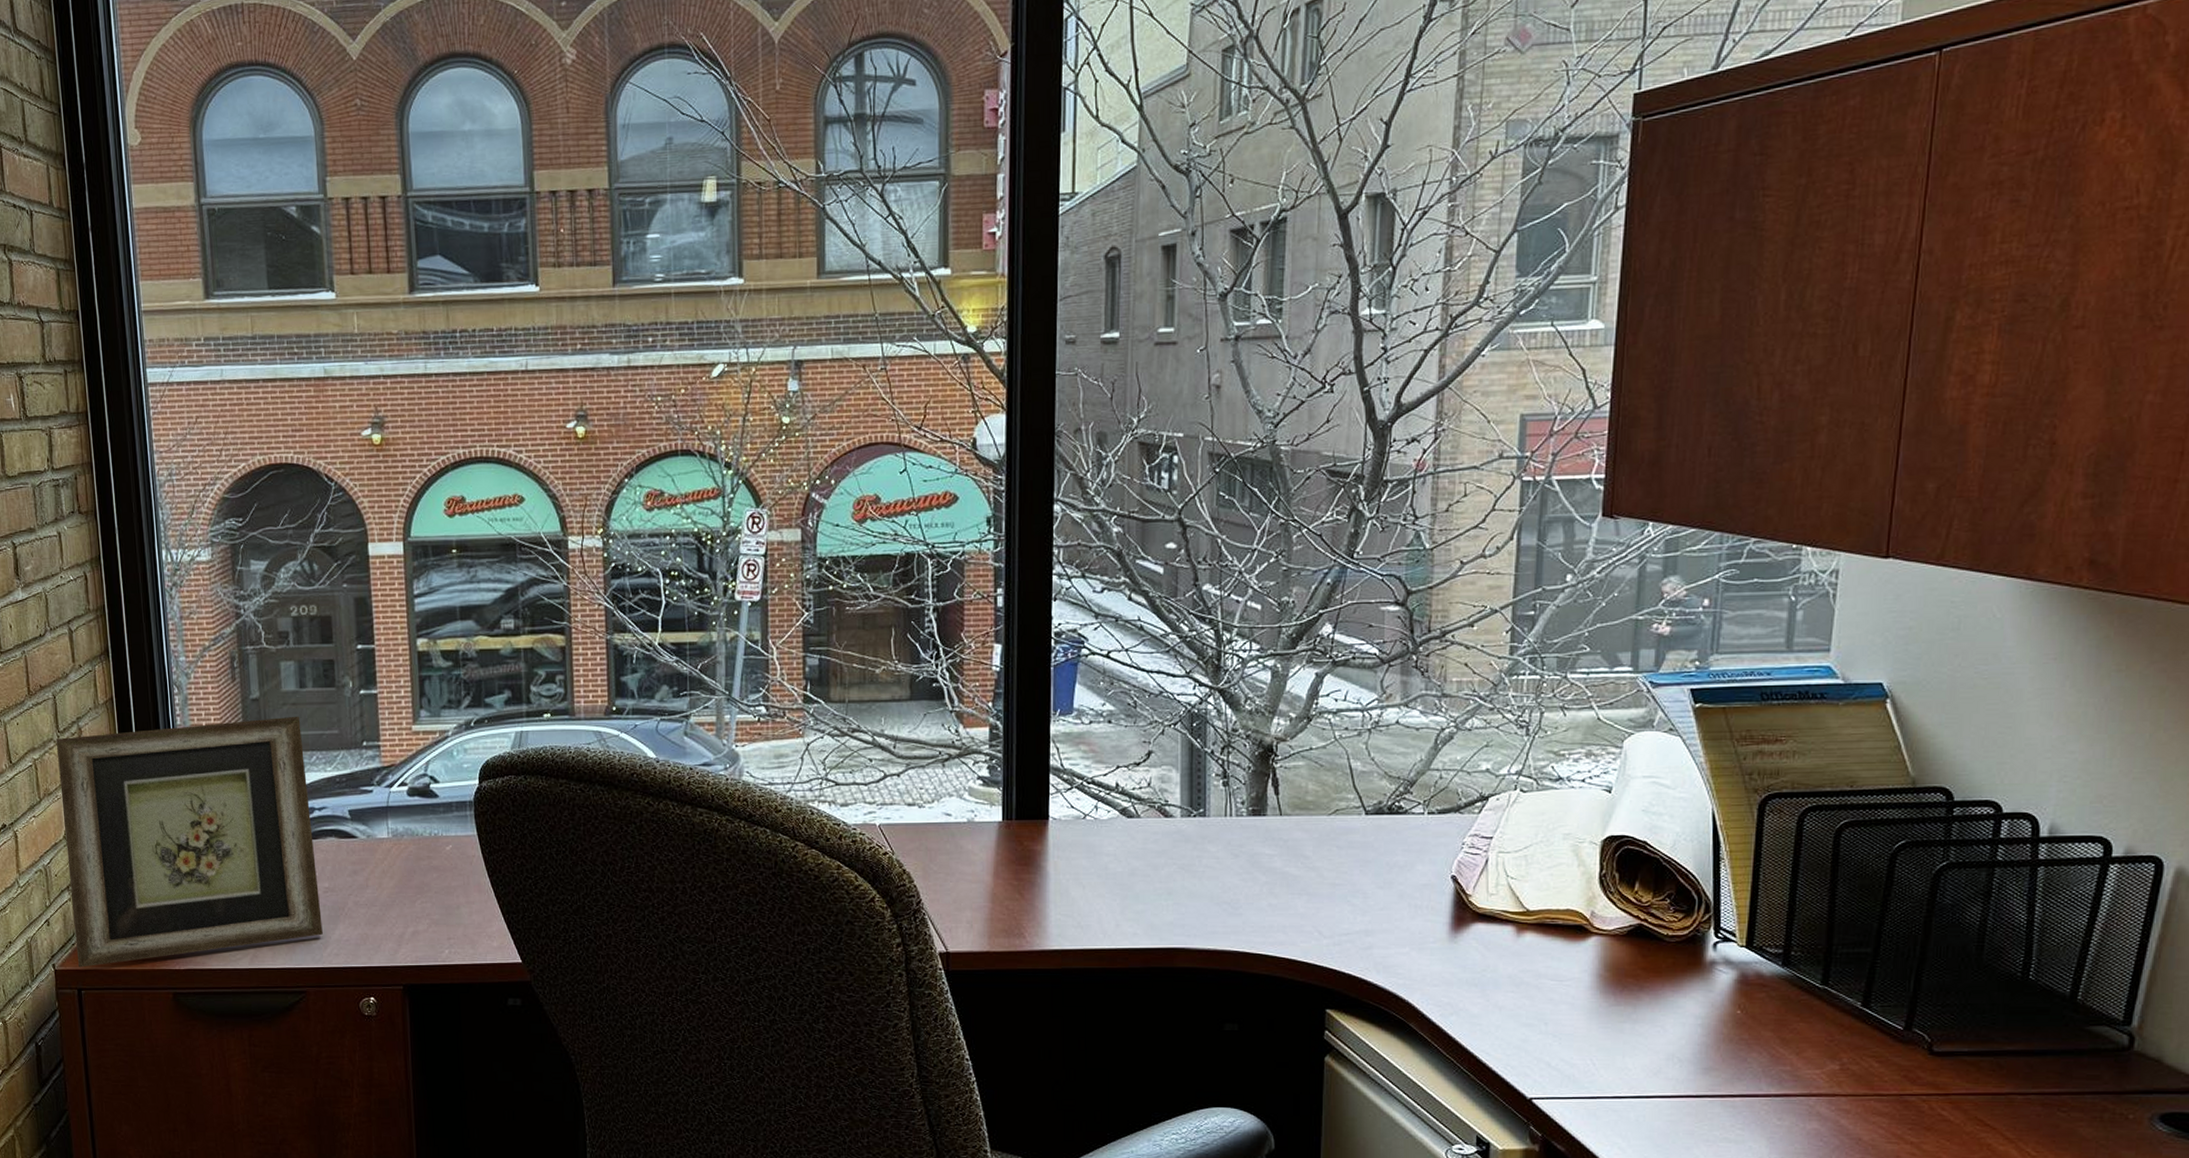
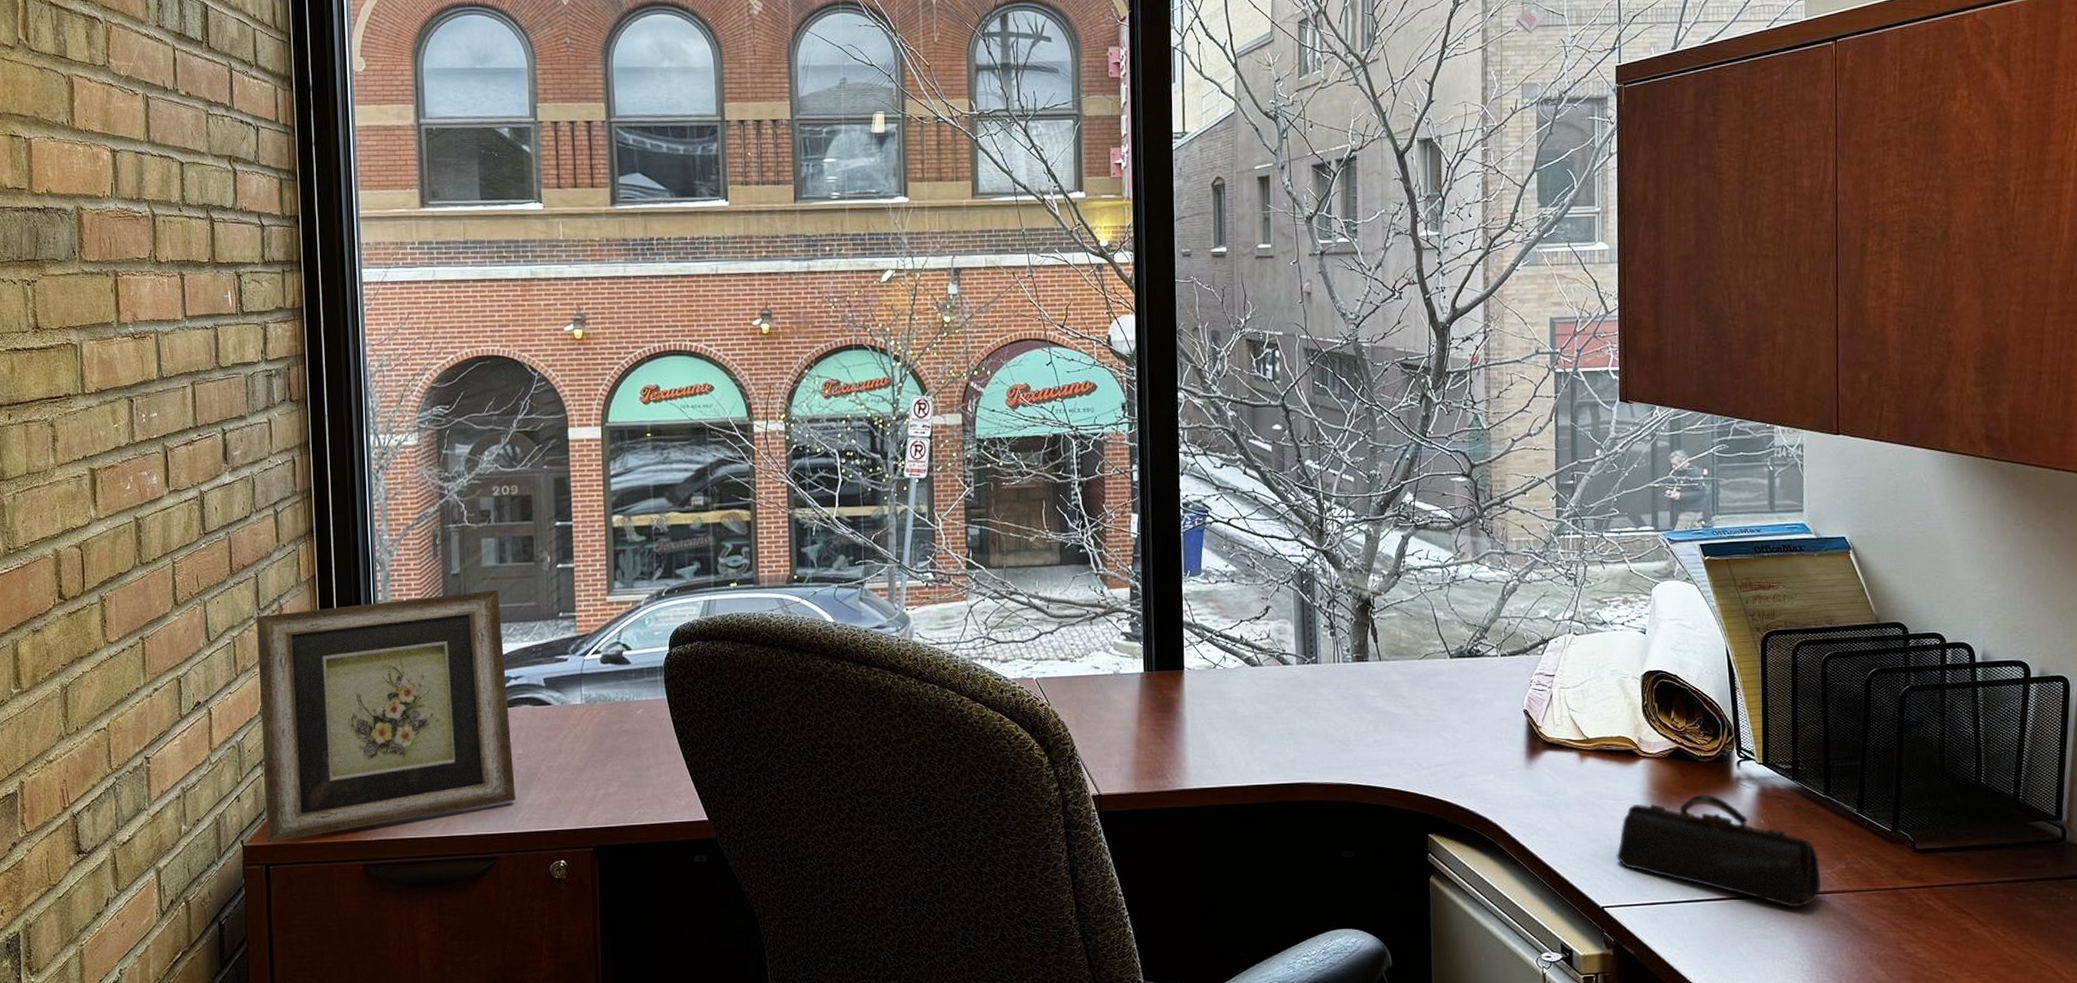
pencil case: none [1552,978,1807,1110] -> present [1616,794,1821,908]

